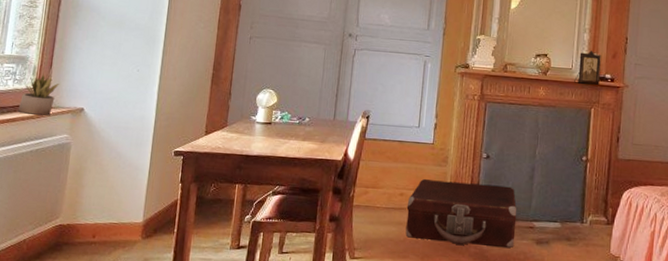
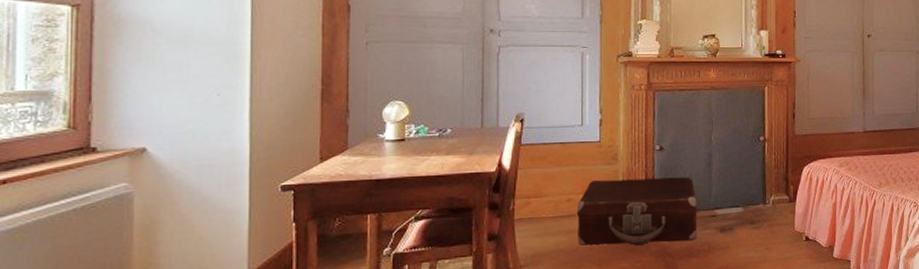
succulent plant: present [18,74,59,115] -> none [46,111,105,164]
photo frame: present [574,51,601,86] -> none [745,27,771,63]

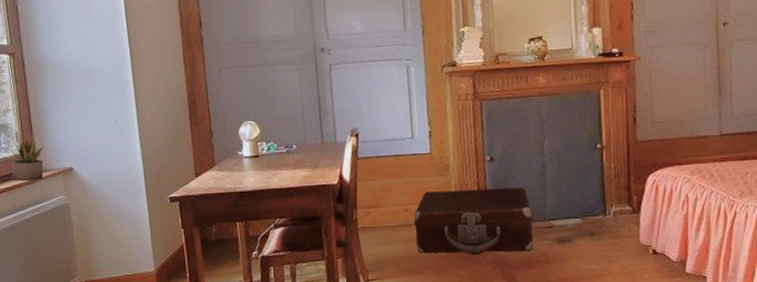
succulent plant: none [46,111,105,164] -> present [11,139,44,181]

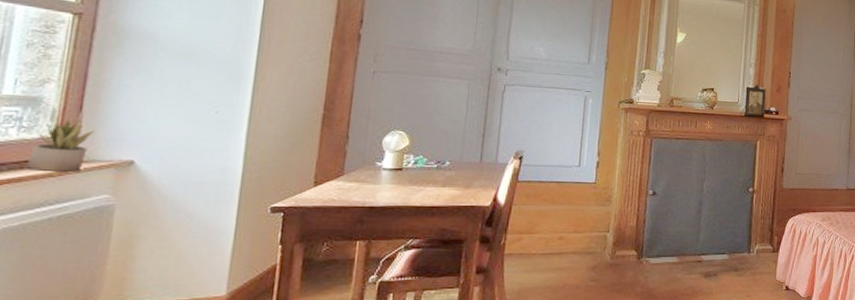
suitcase: present [413,187,534,254] -> none [565,221,685,285]
photo frame: none [577,24,606,64] -> present [740,84,766,119]

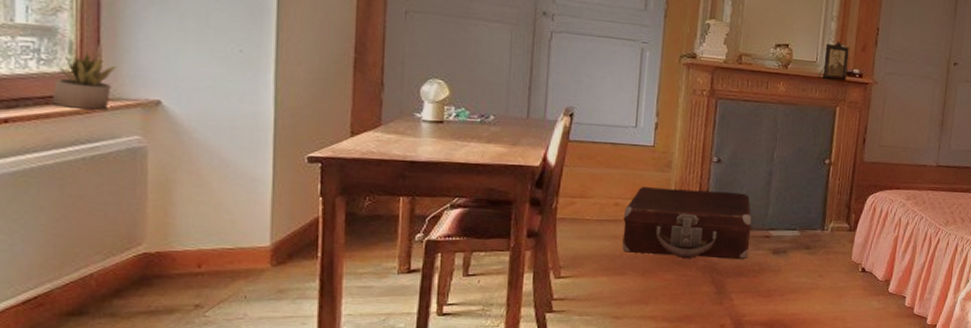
suitcase: none [565,221,685,285] -> present [622,187,752,259]

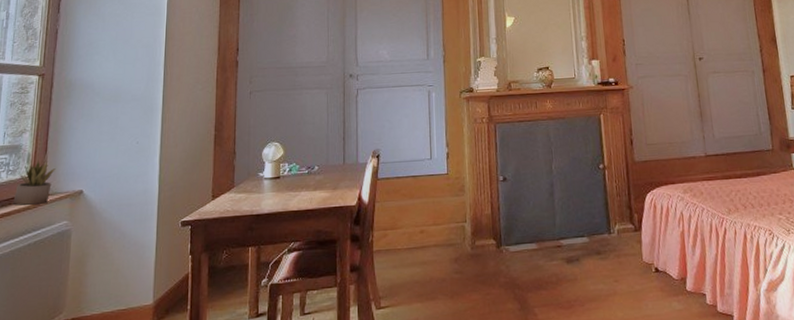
suitcase: present [622,187,752,259] -> none [429,206,545,277]
photo frame: present [818,41,850,82] -> none [579,57,604,92]

